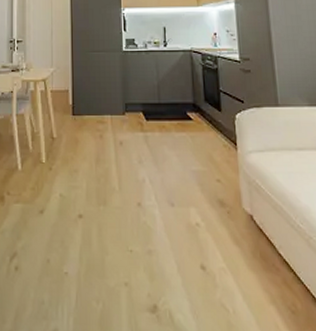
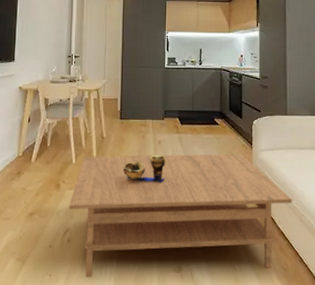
coffee table: none [16,157,295,317] -> present [69,154,292,278]
decorative bowl: none [79,159,130,195] -> present [124,155,166,183]

